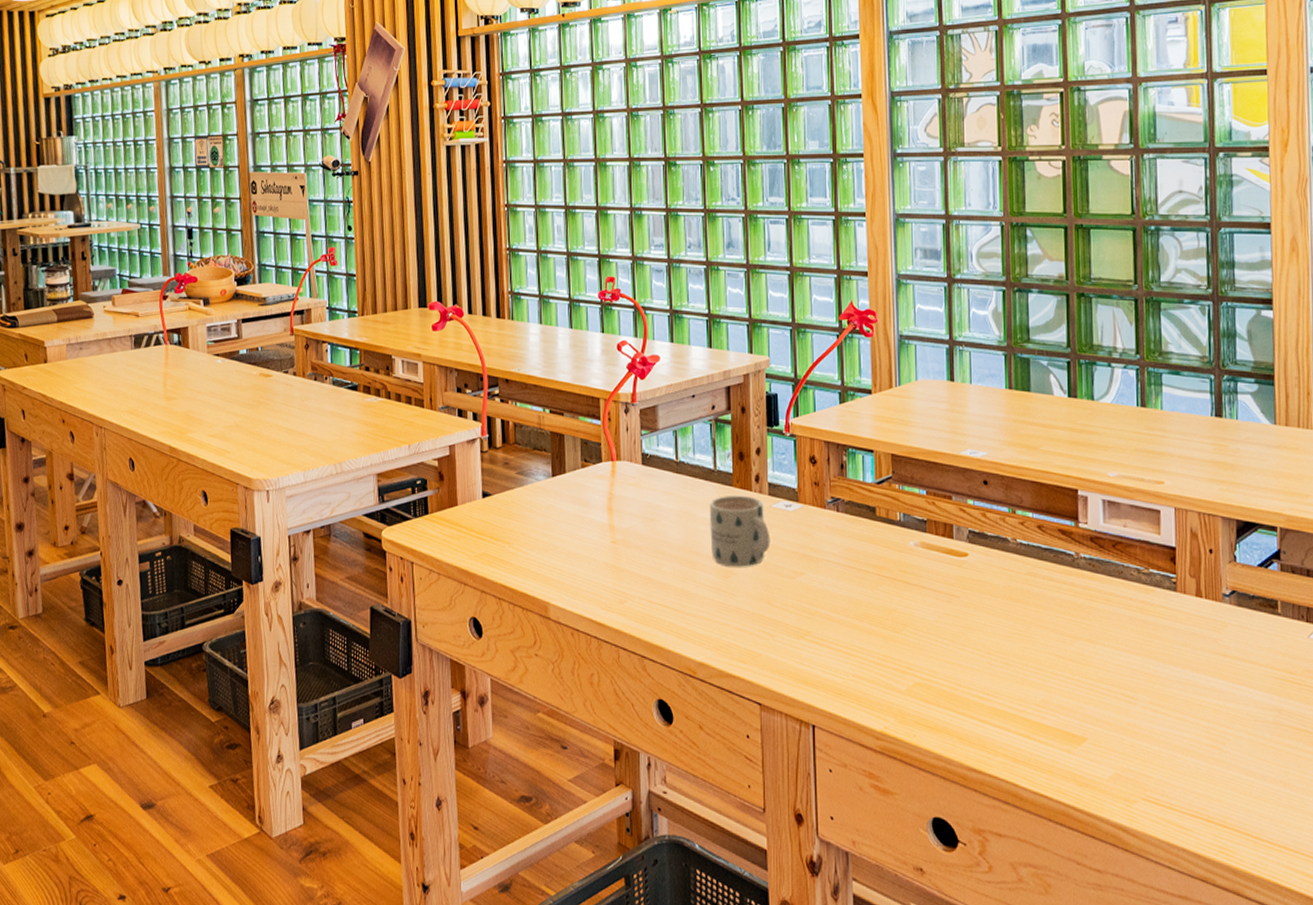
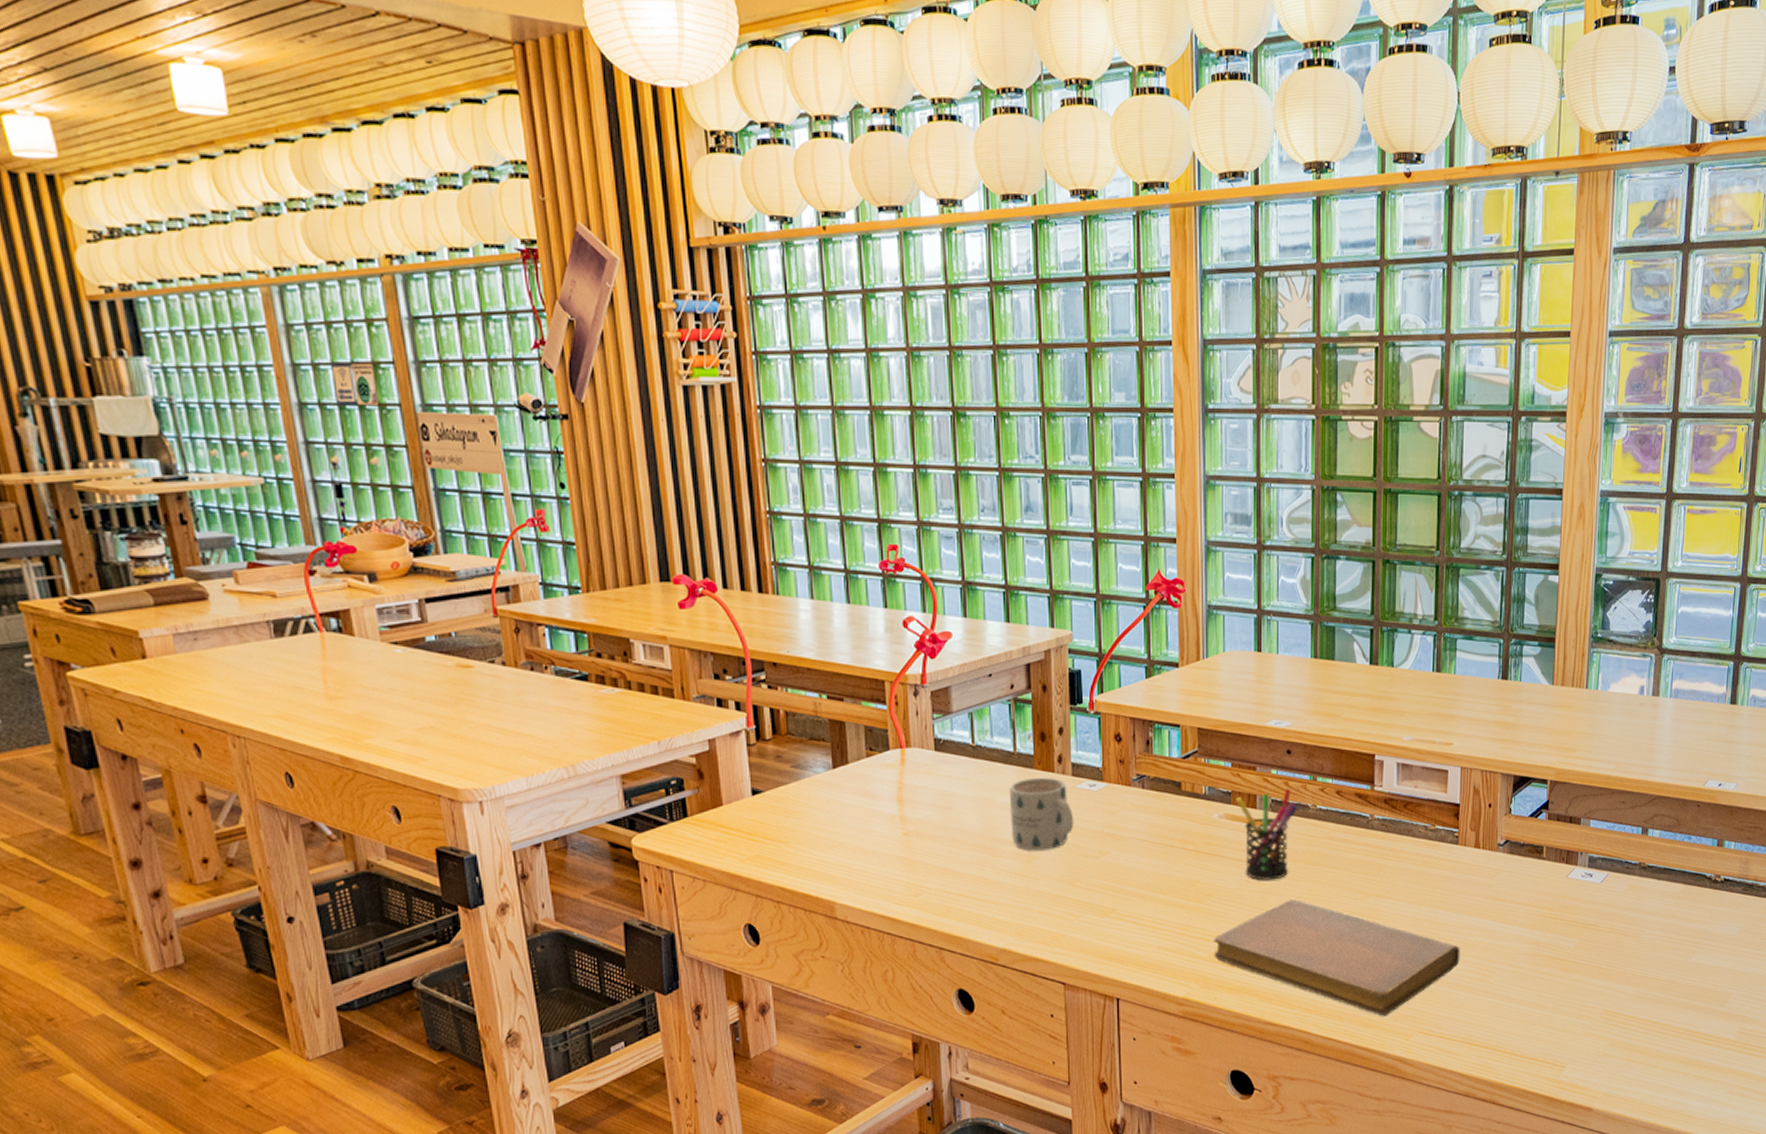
notebook: none [911,636,1187,776] -> present [1214,899,1460,1016]
pen holder: none [932,519,997,615] -> present [1236,788,1298,880]

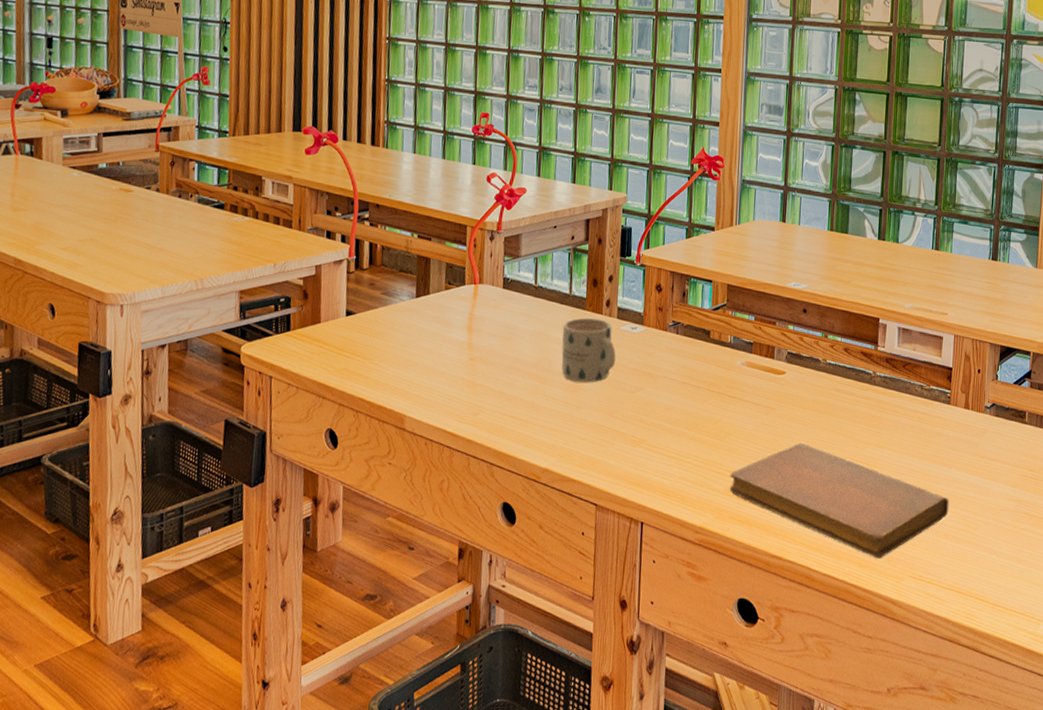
pen holder: present [1236,788,1298,880] -> none [757,342,811,424]

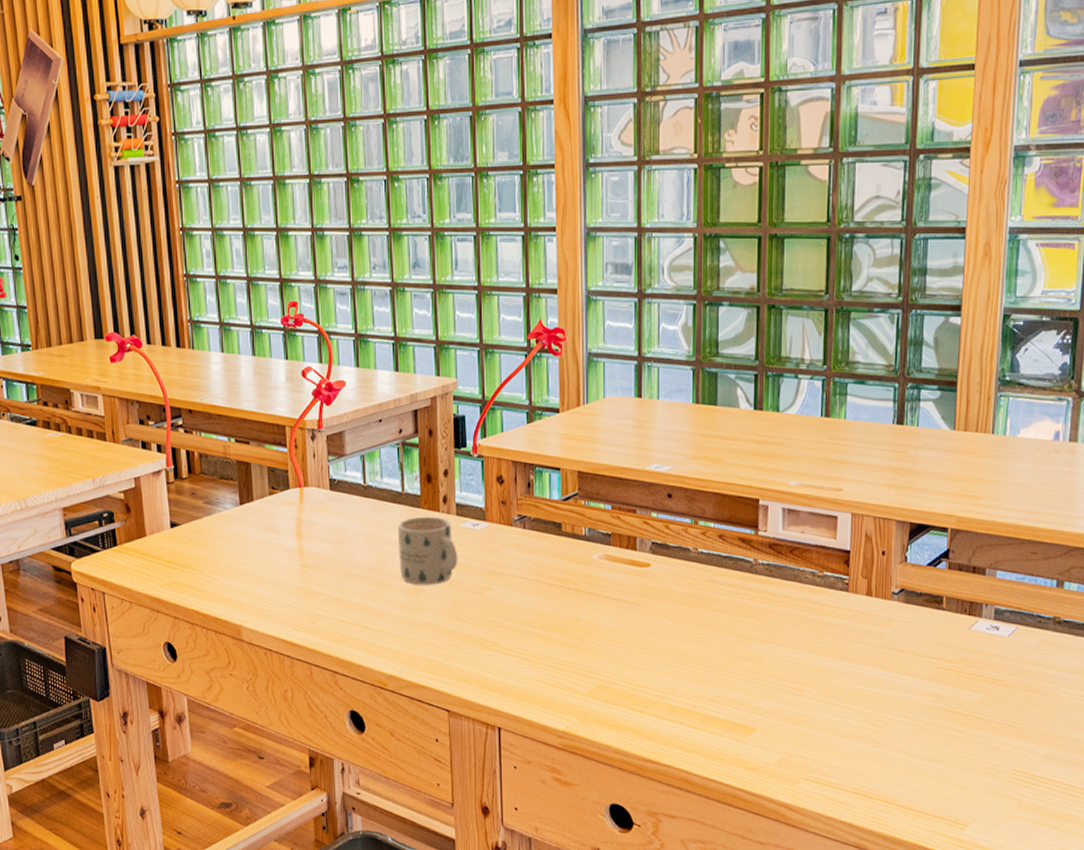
notebook: present [729,442,949,559] -> none [593,640,850,761]

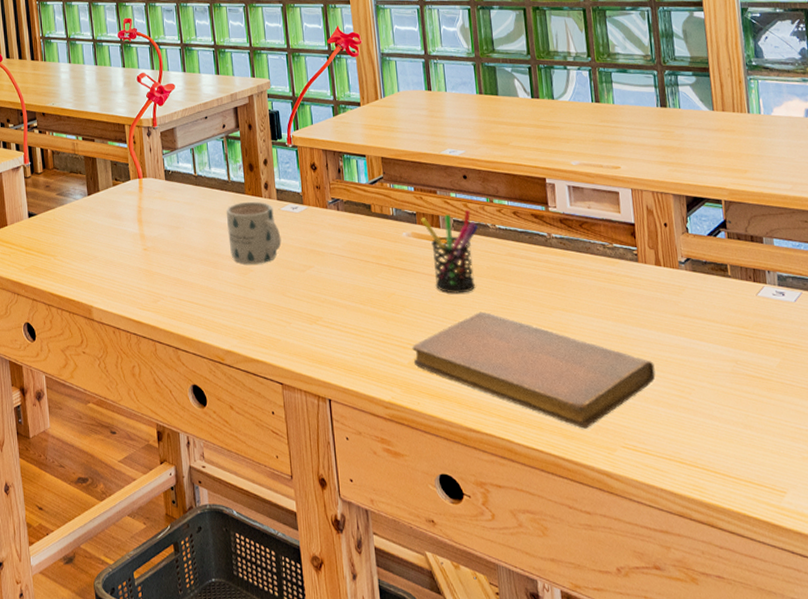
notebook: none [593,640,850,761] -> present [412,311,656,429]
pen holder: none [616,531,679,621] -> present [421,209,479,294]

